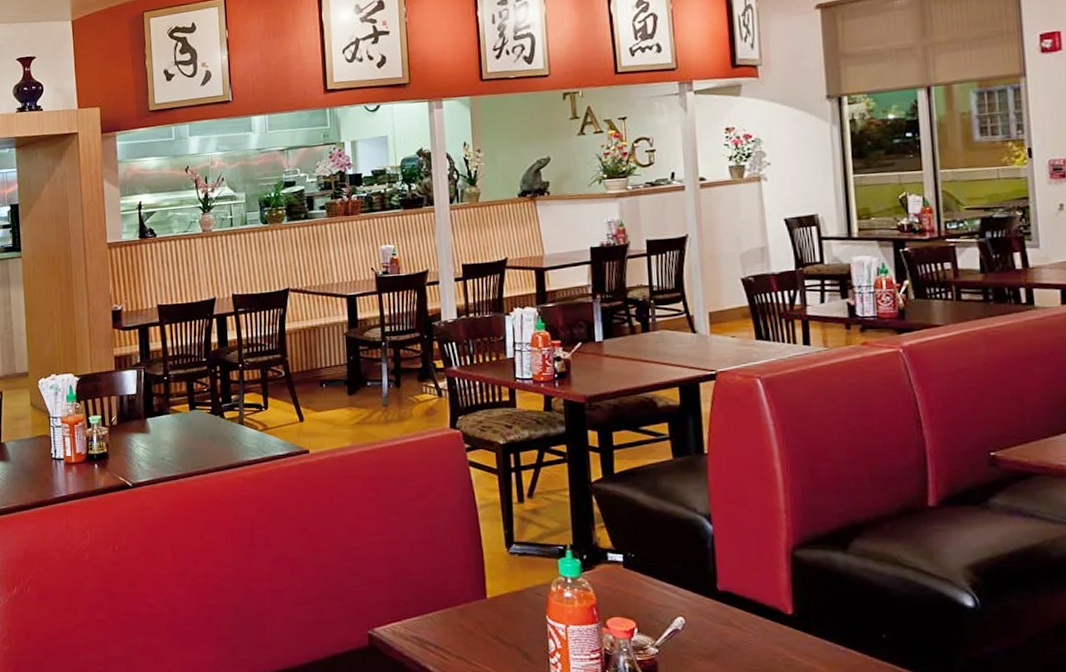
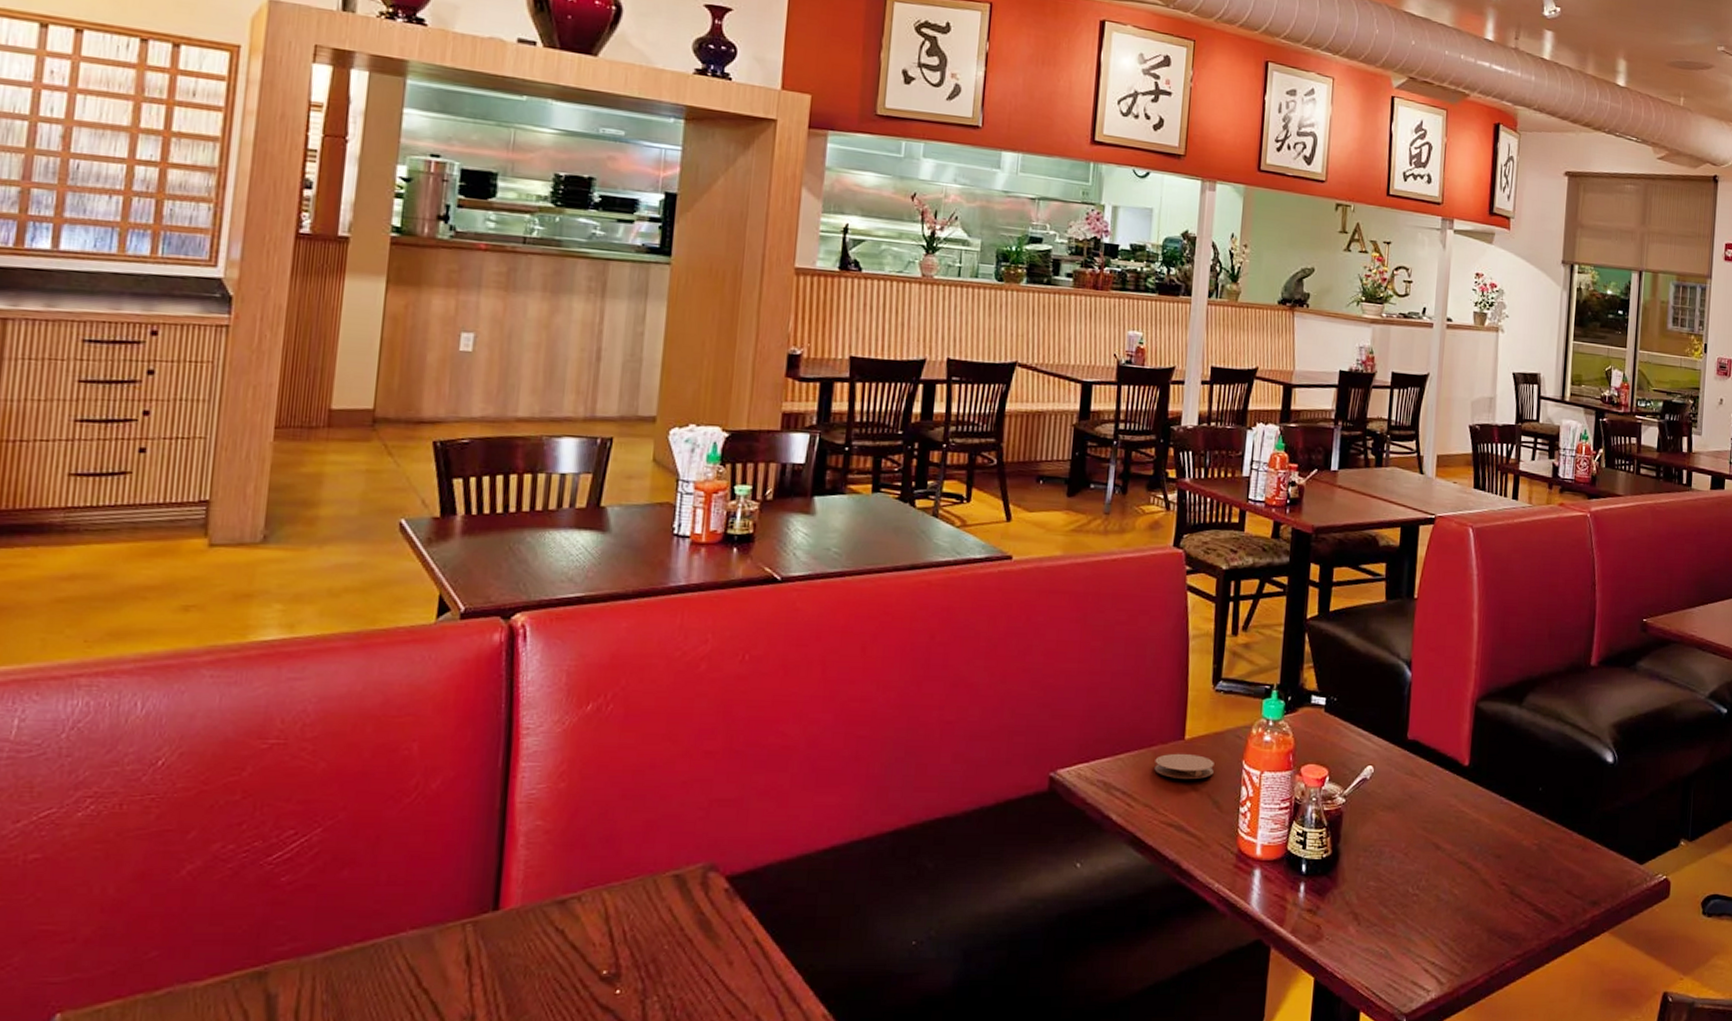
coaster: none [461,611,519,634] -> present [1154,753,1214,780]

